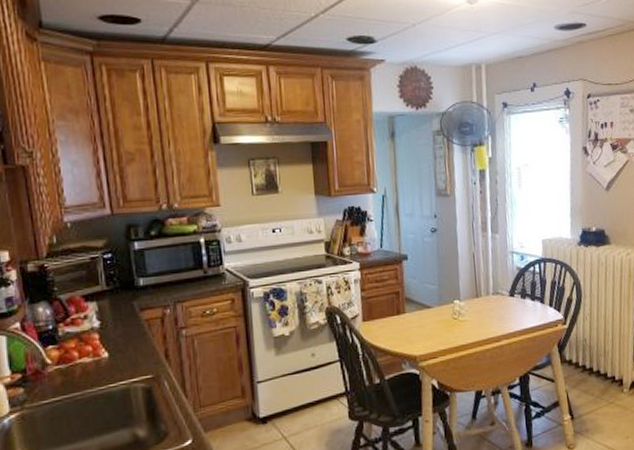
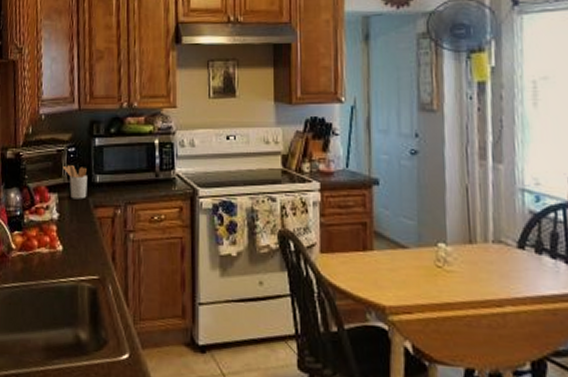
utensil holder: none [99,271,131,305] -> present [62,165,88,200]

